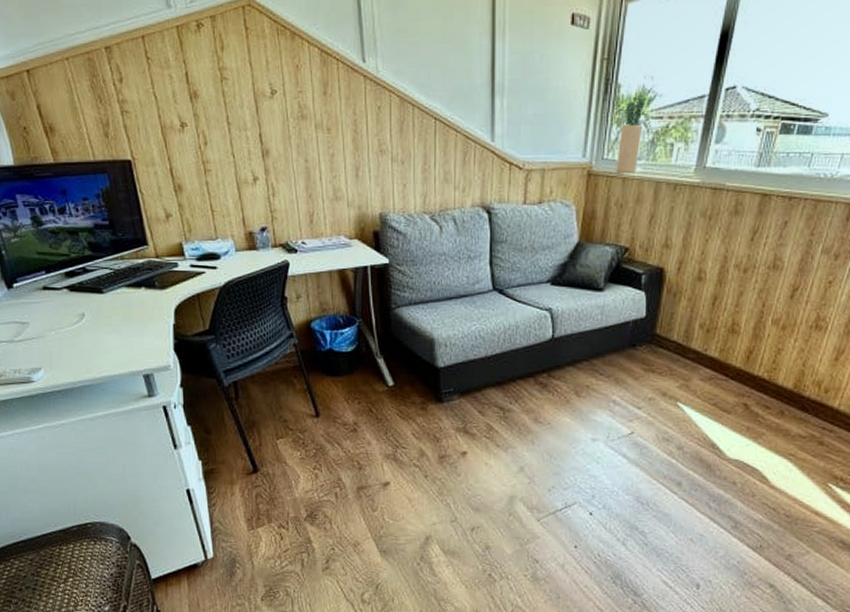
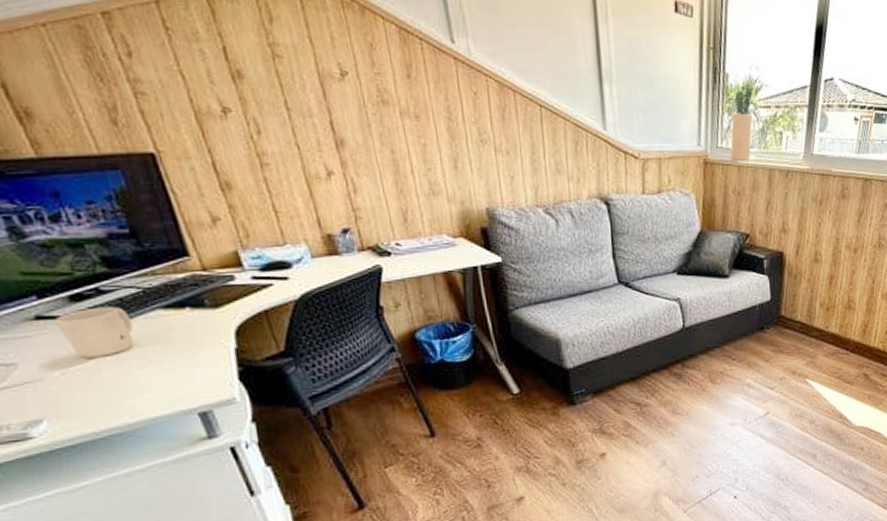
mug: none [55,282,105,322] -> present [55,306,134,358]

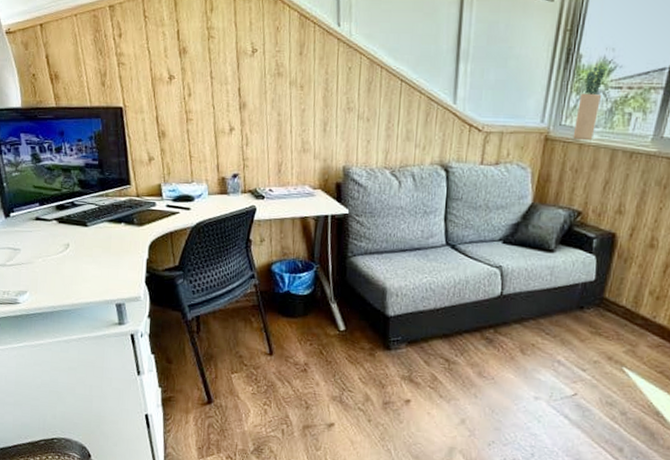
mug: present [55,306,134,358] -> none [46,215,89,252]

